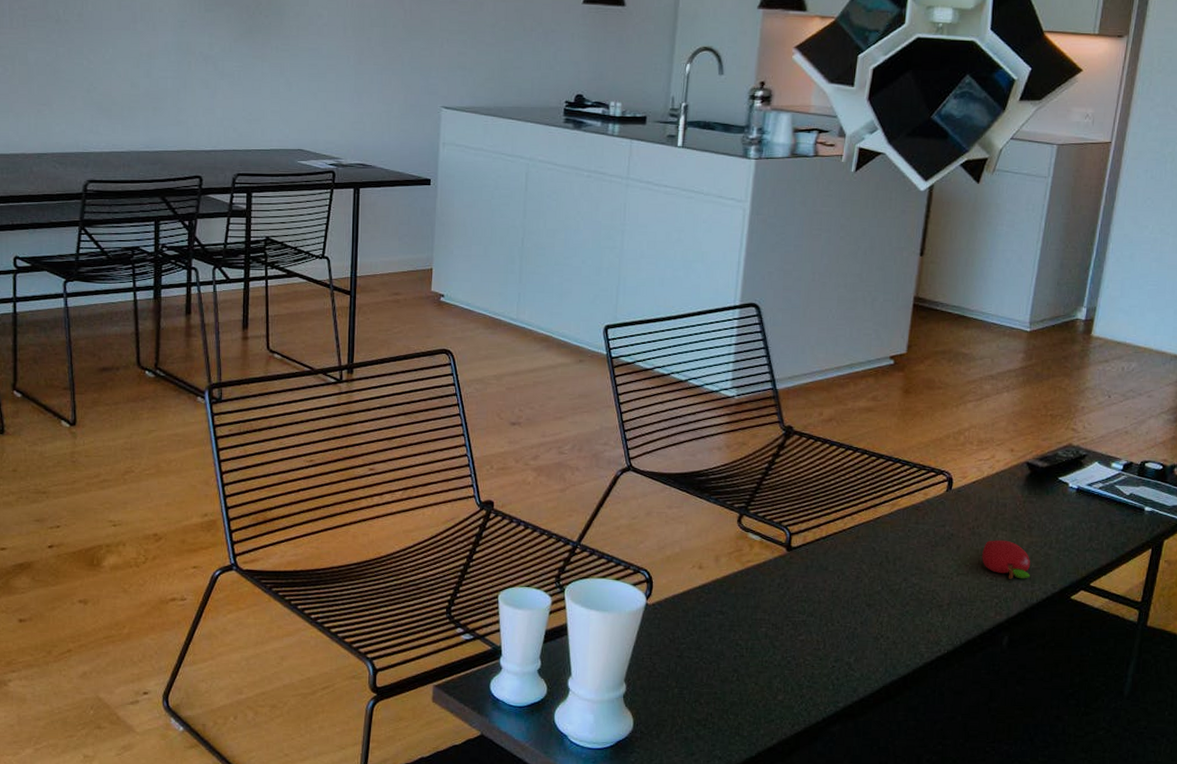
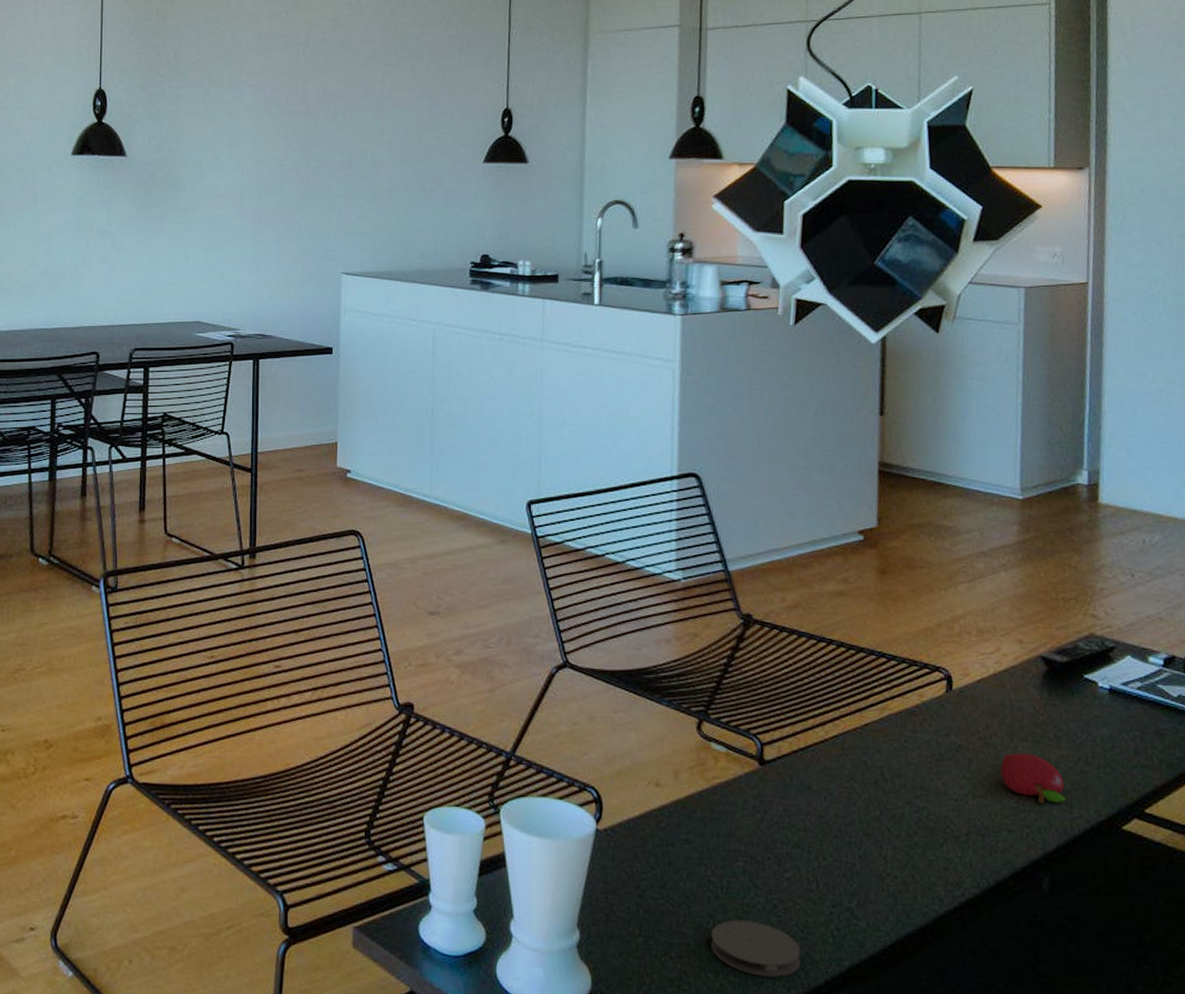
coaster: none [734,673,806,717] -> present [711,920,801,977]

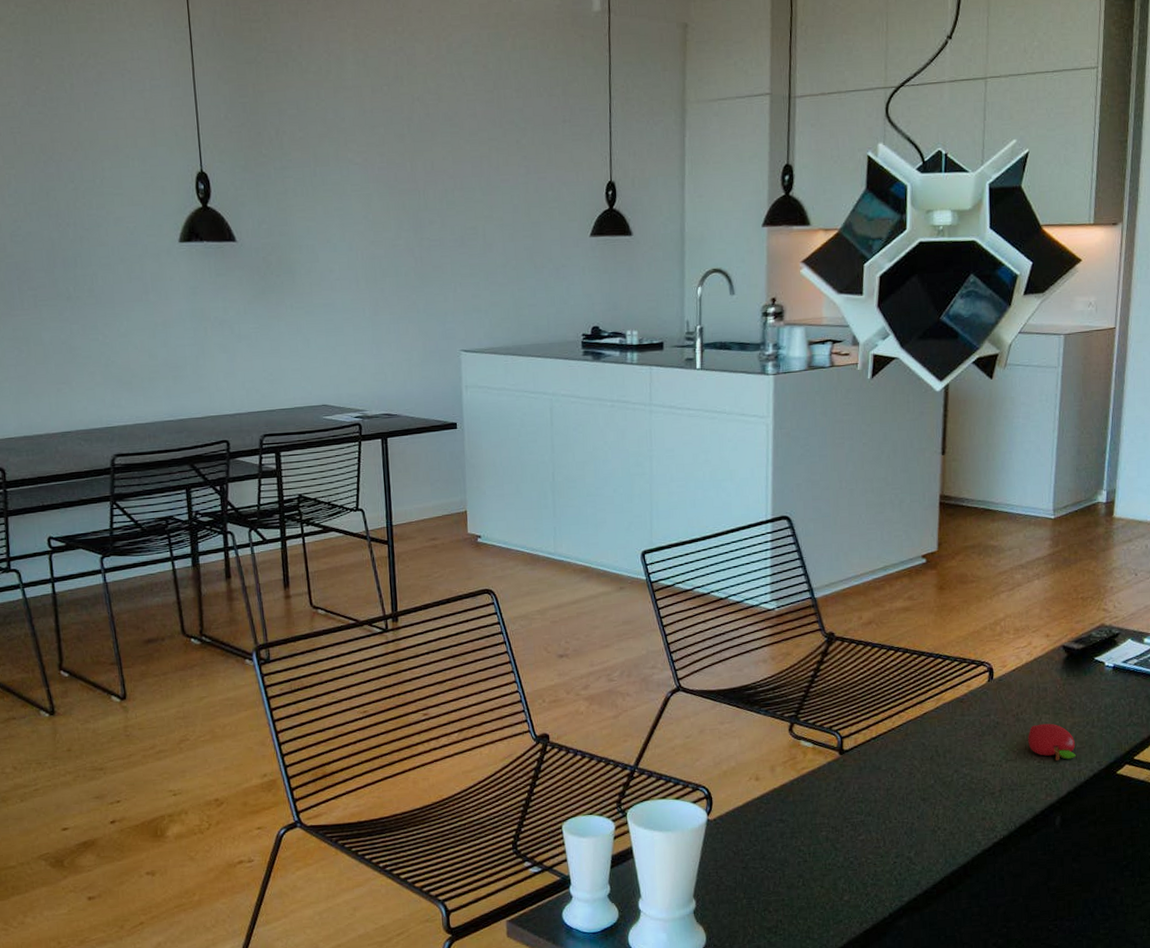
coaster: present [711,920,801,977] -> none [801,876,871,917]

